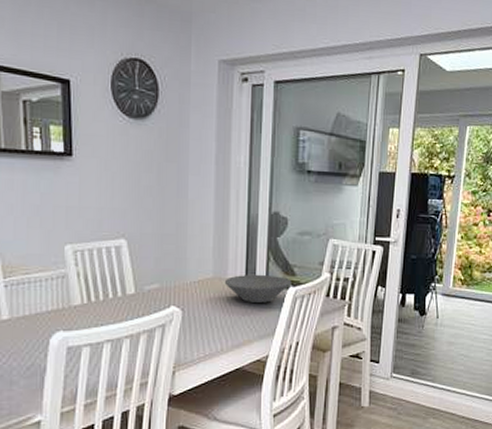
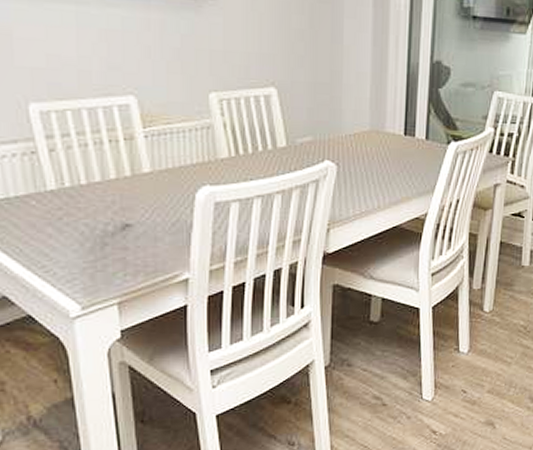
bowl: present [224,274,292,303] -> none [382,127,453,158]

